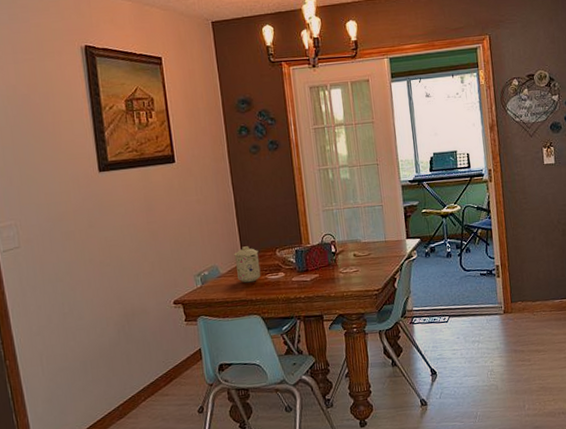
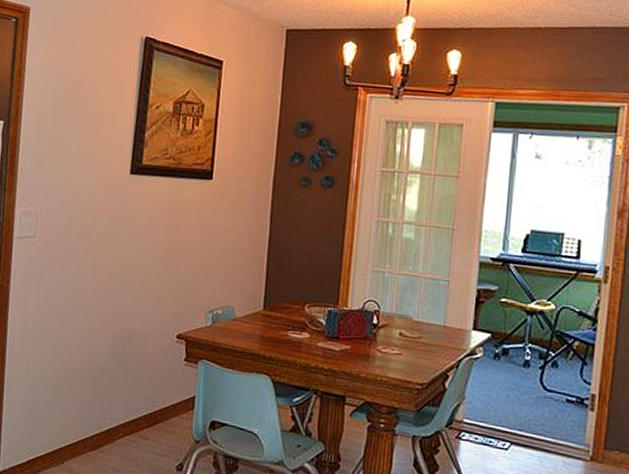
mug: present [234,246,261,283] -> none [254,291,285,336]

